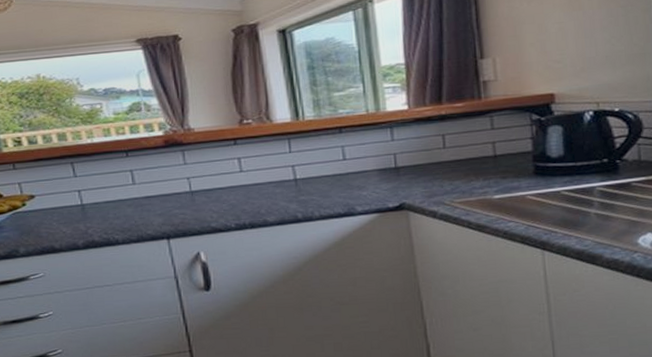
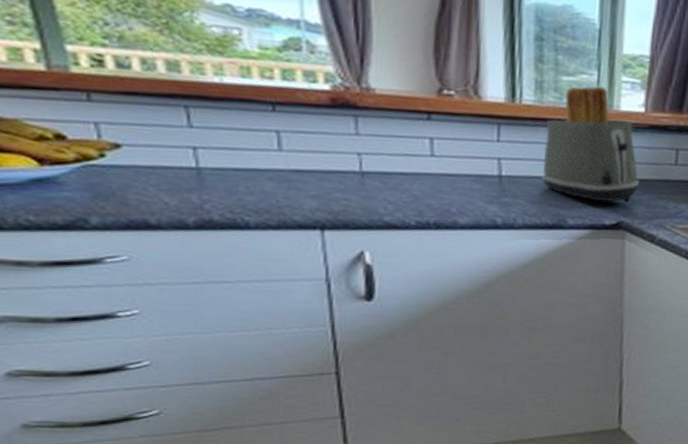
toaster: none [326,95,414,189] -> present [541,86,639,203]

